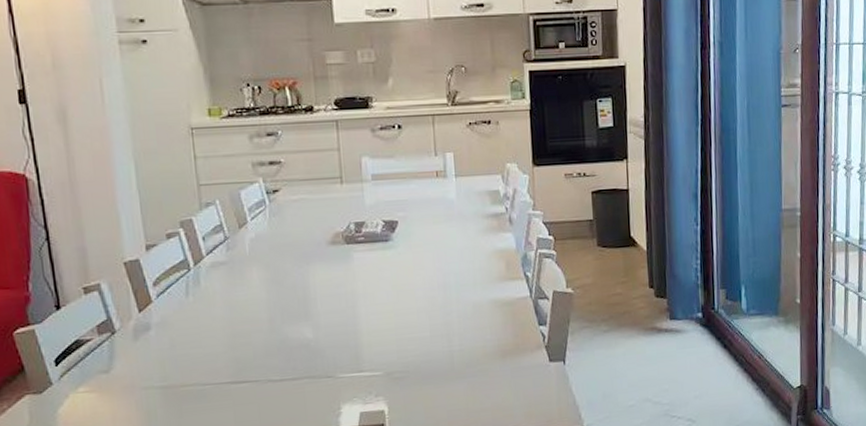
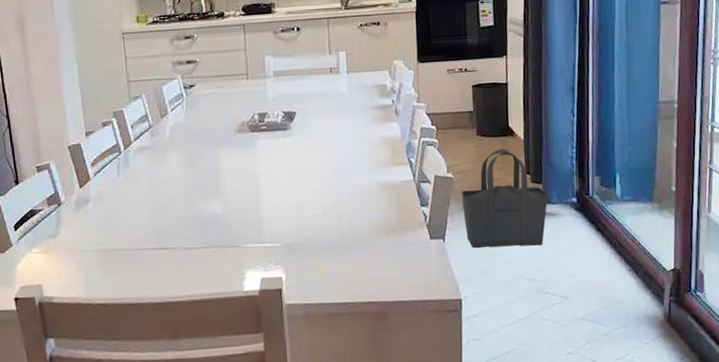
shopping bag: none [583,261,673,370] -> present [462,149,548,248]

